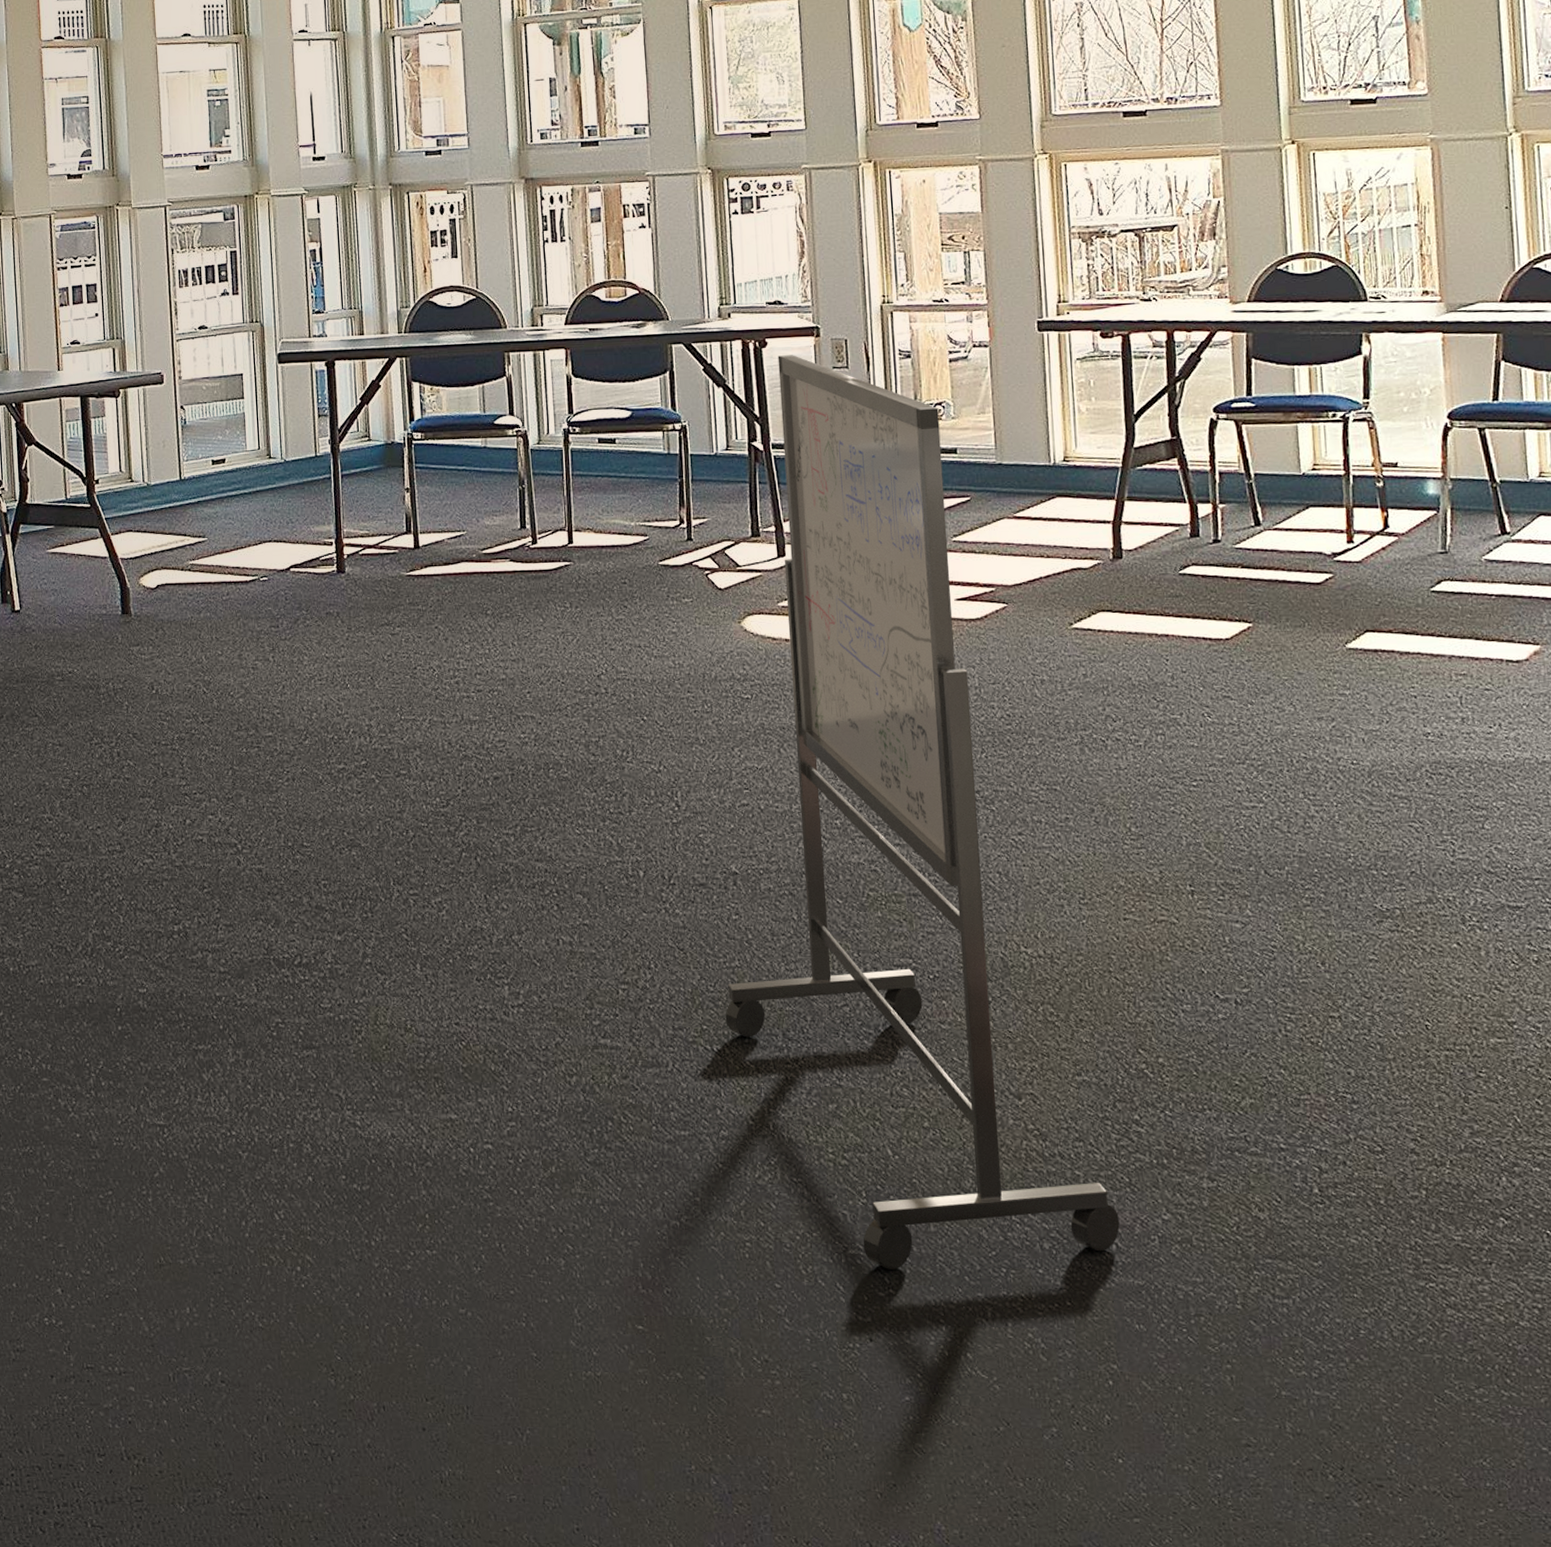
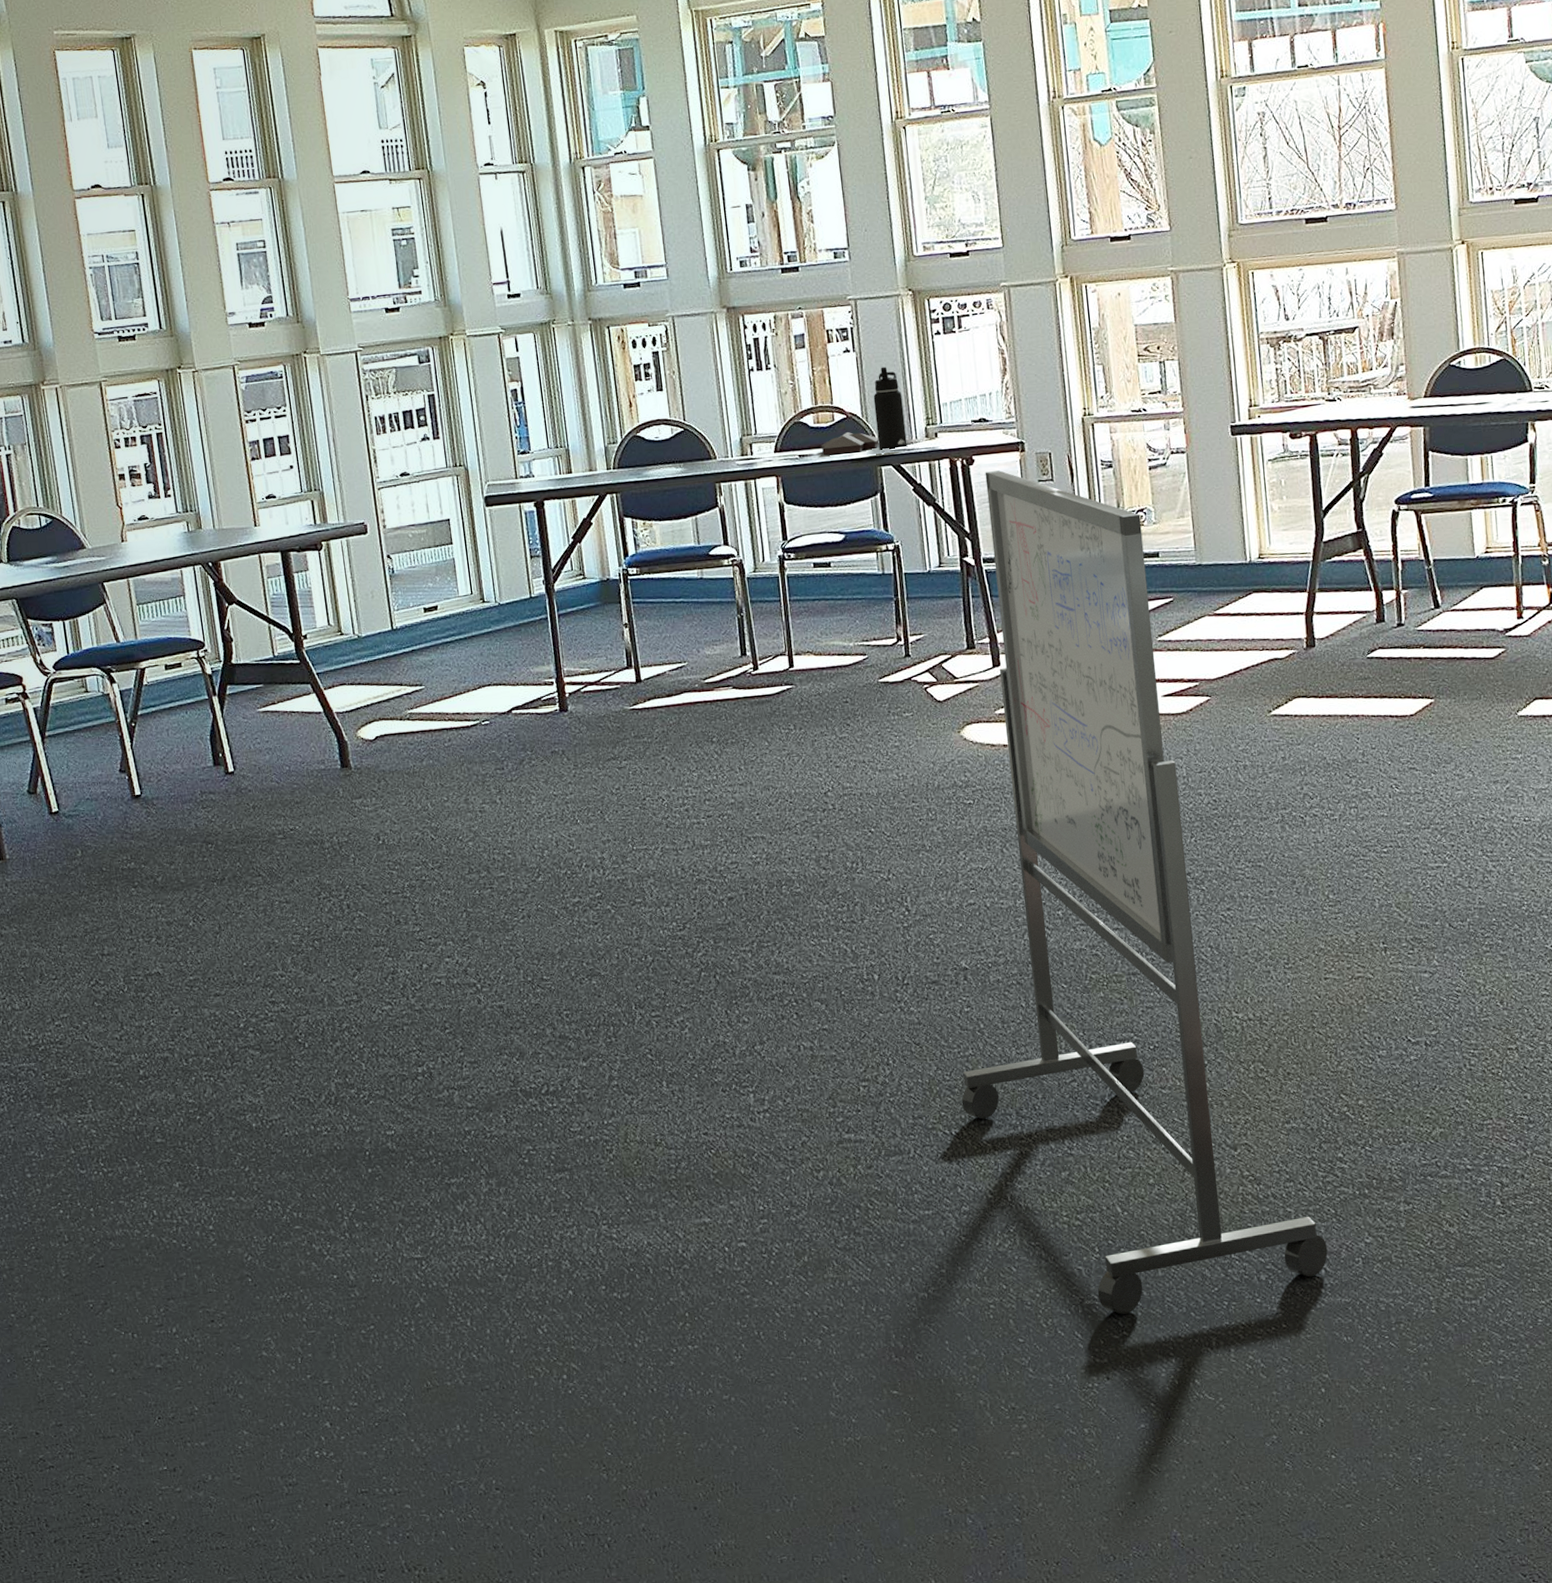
papers: none [611,307,671,331] -> present [821,431,880,456]
water bottle: none [667,244,700,330] -> present [873,366,908,452]

